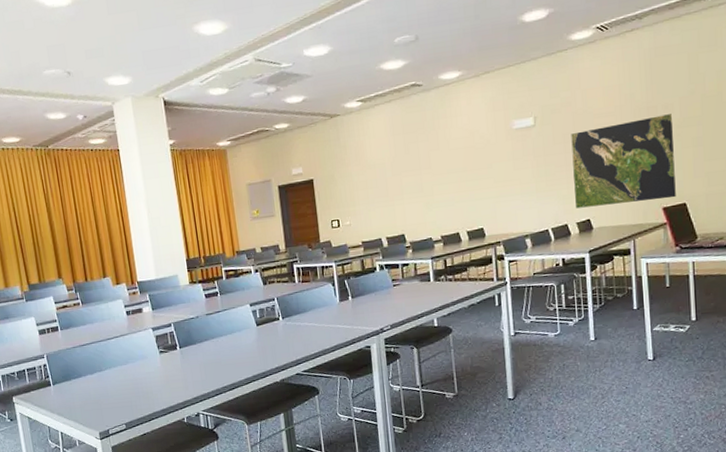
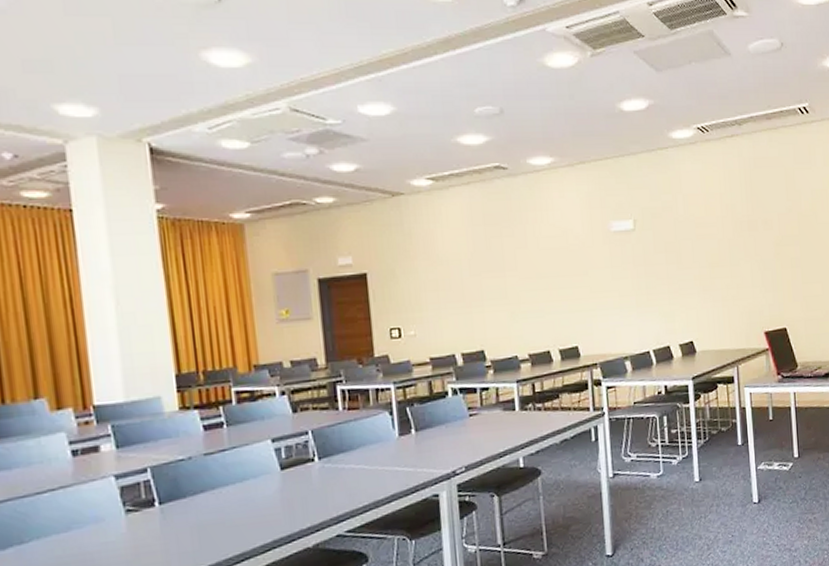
world map: present [571,114,676,209] -> none [672,230,777,328]

